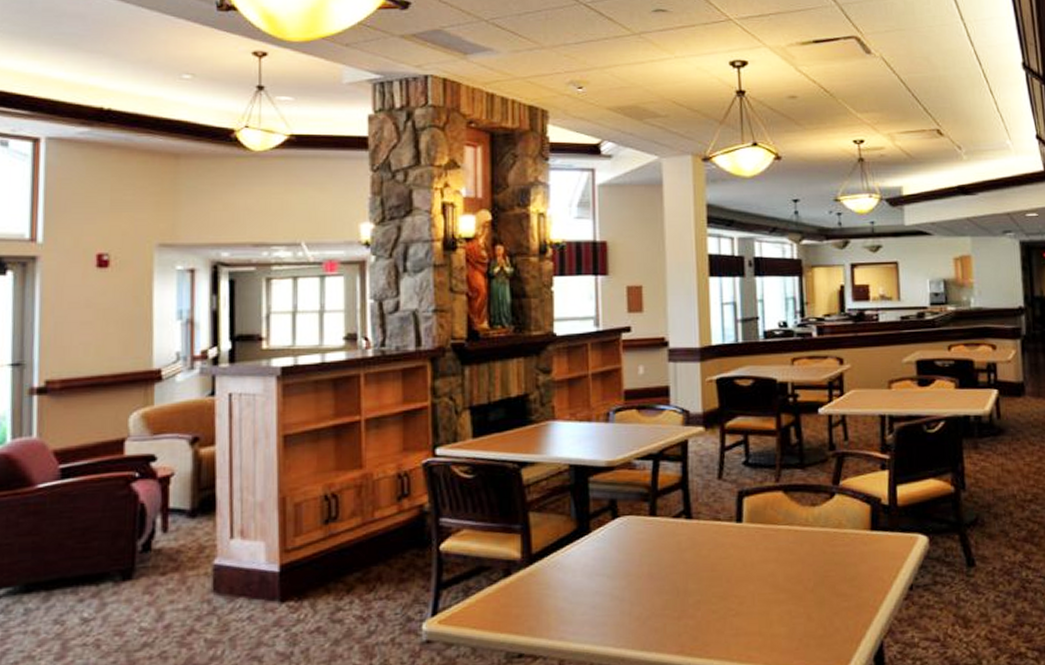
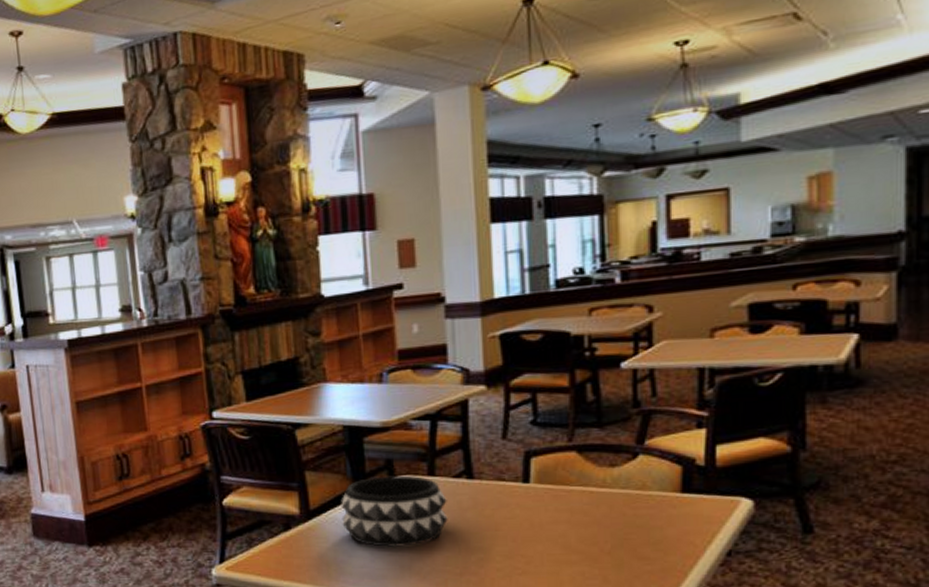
decorative bowl: none [564,516,668,592] -> present [340,475,448,547]

